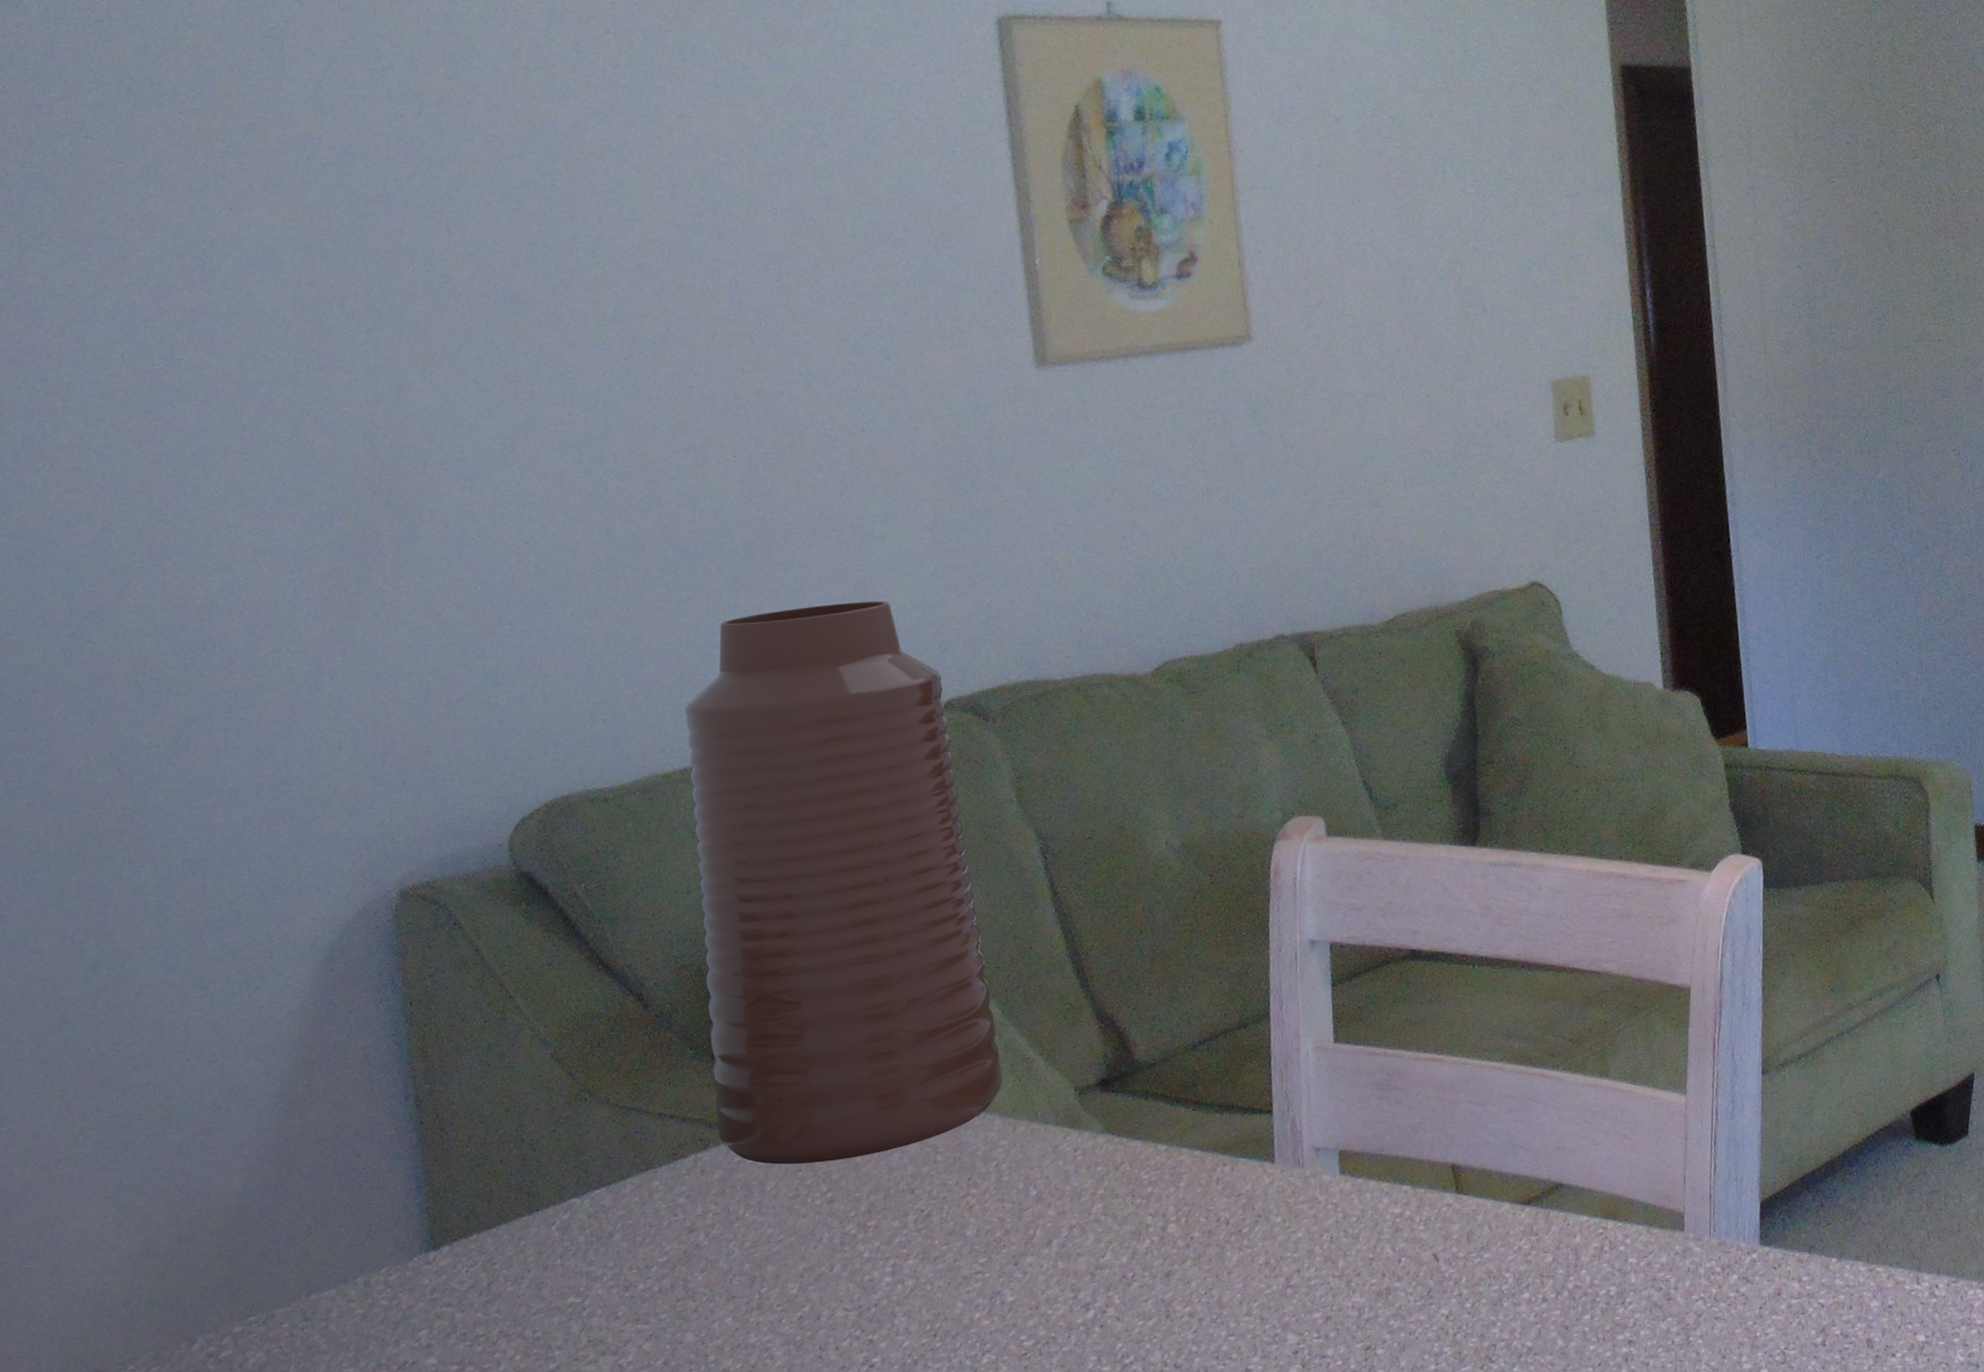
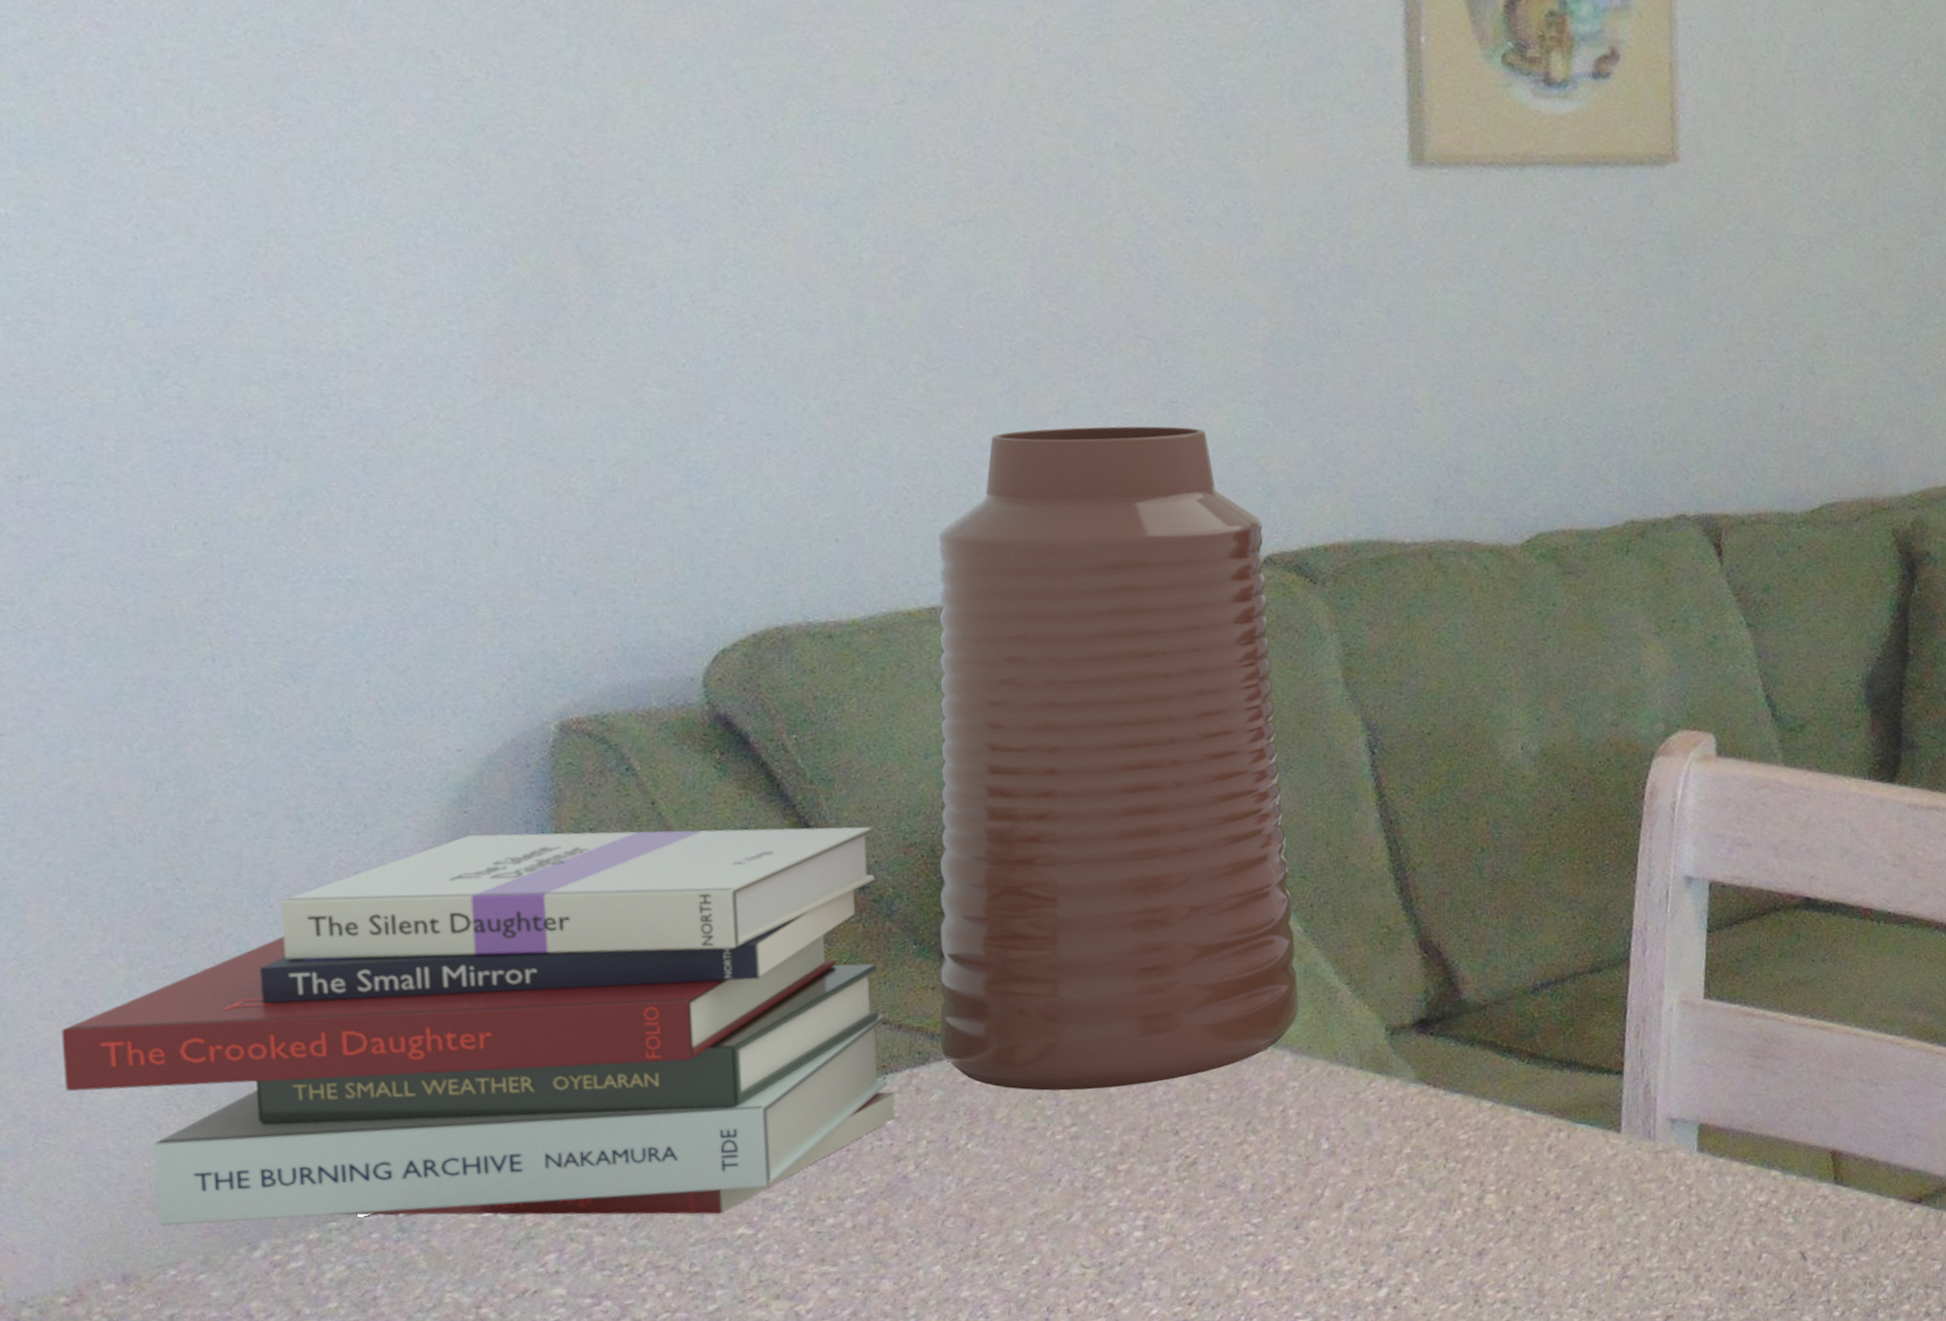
books: none [34,955,686,1329] -> present [61,826,896,1226]

